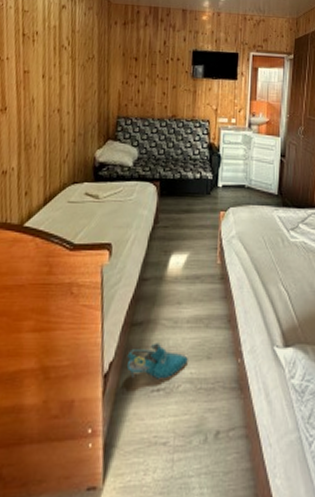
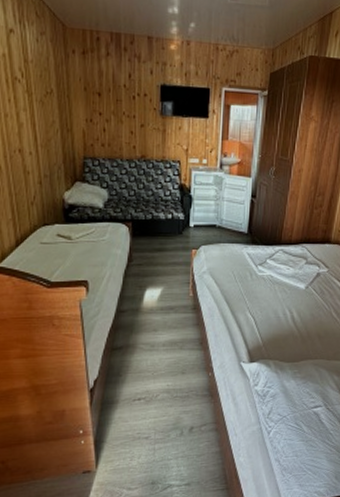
shoe: present [126,343,188,379] -> none [110,363,165,391]

